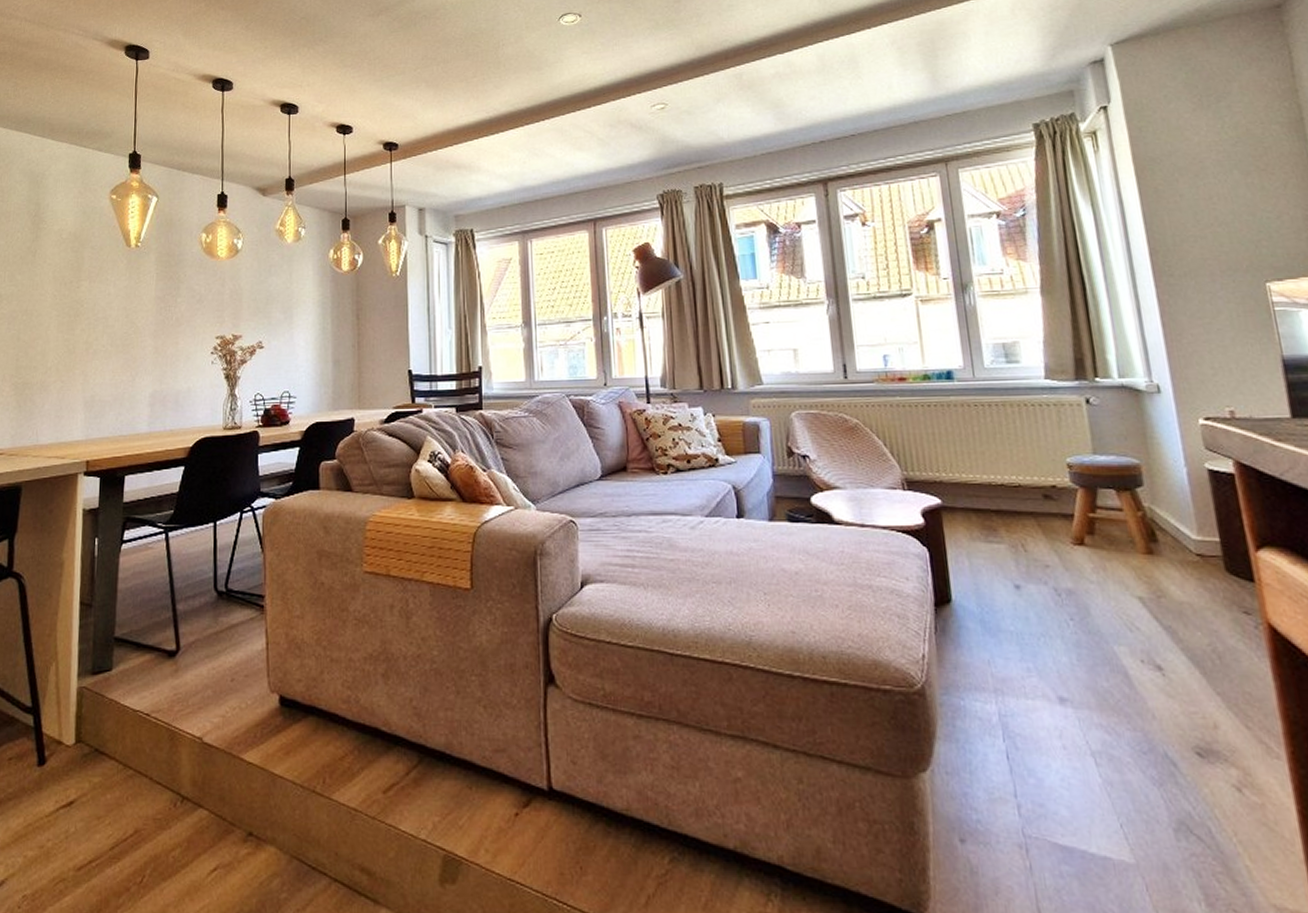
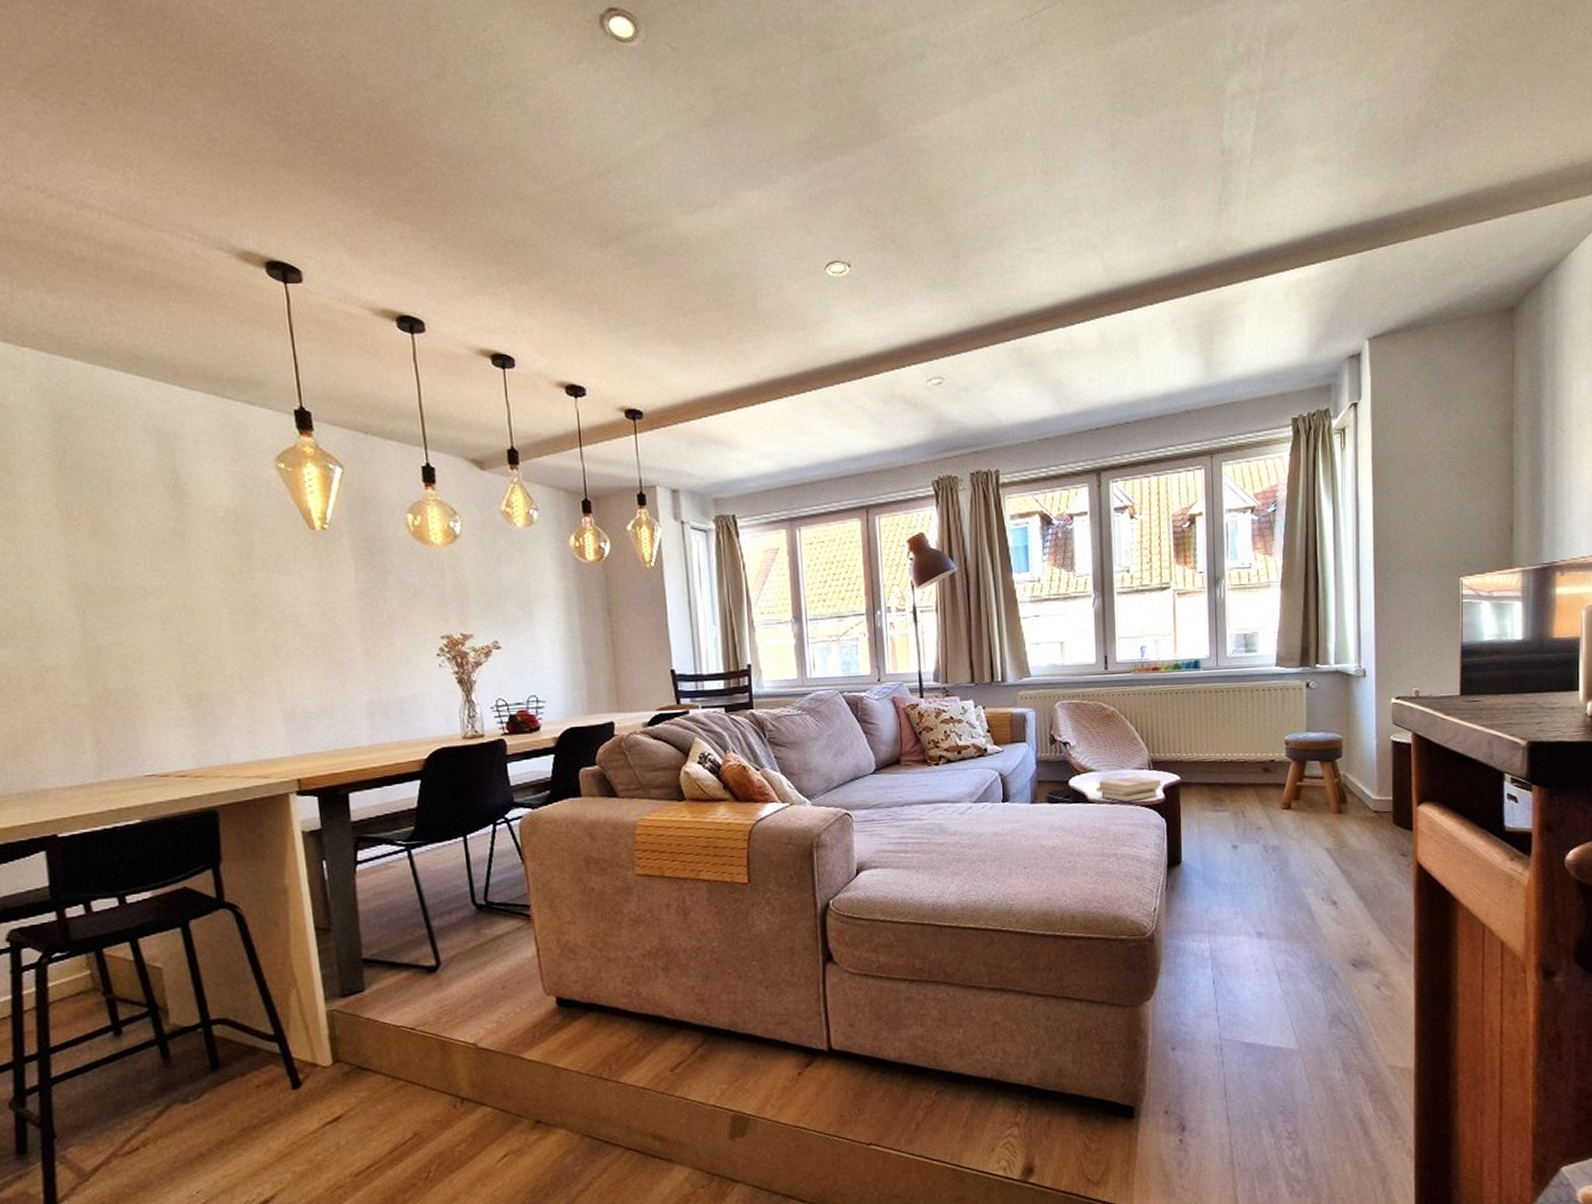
books: none [843,496,920,526] -> present [1097,776,1162,803]

